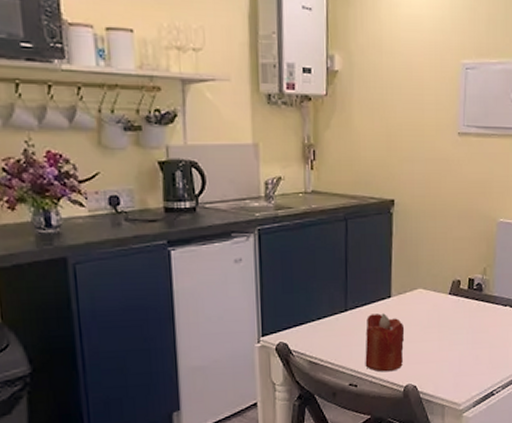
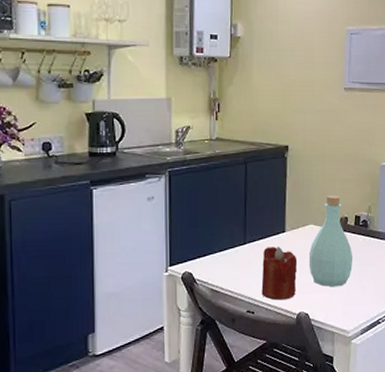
bottle: none [417,255,466,357] -> present [308,195,353,287]

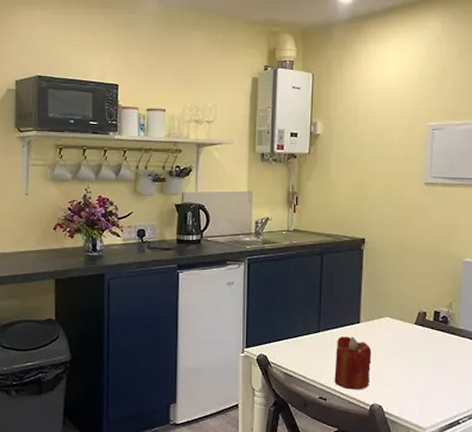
bottle: present [308,195,353,287] -> none [383,289,432,382]

